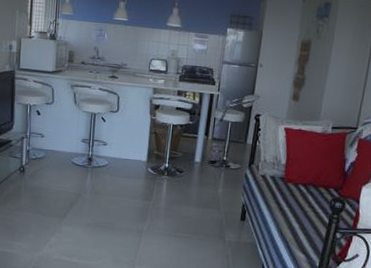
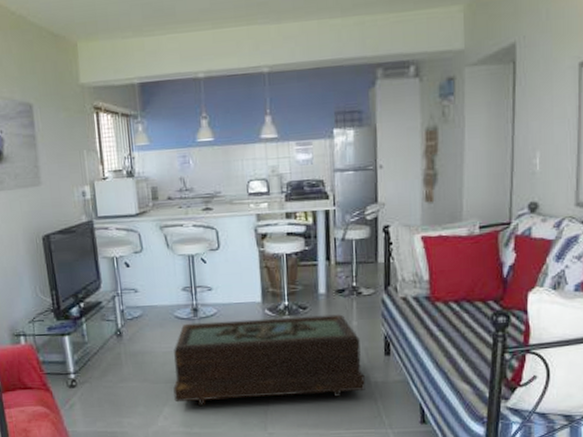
coffee table: none [61,169,222,249] -> present [173,314,365,406]

